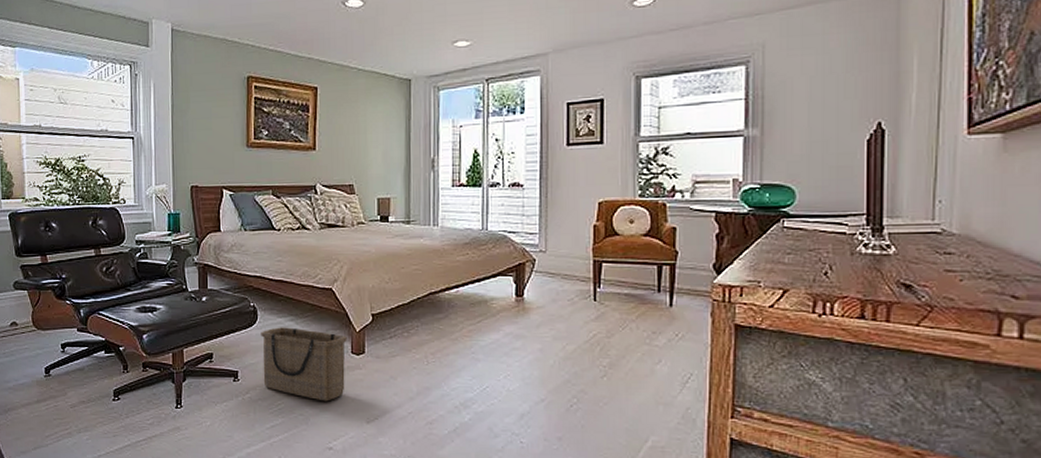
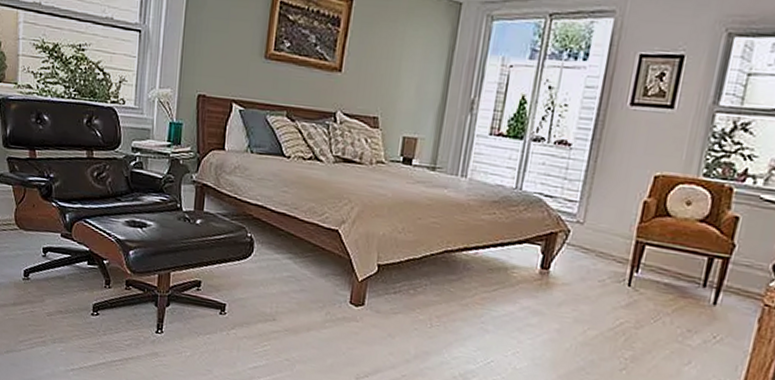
basket: present [261,327,347,402] -> none [251,263,347,351]

